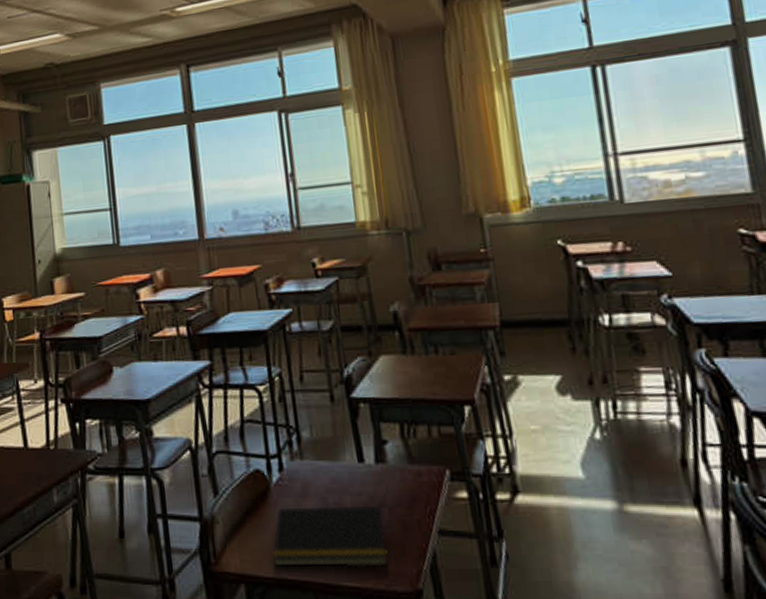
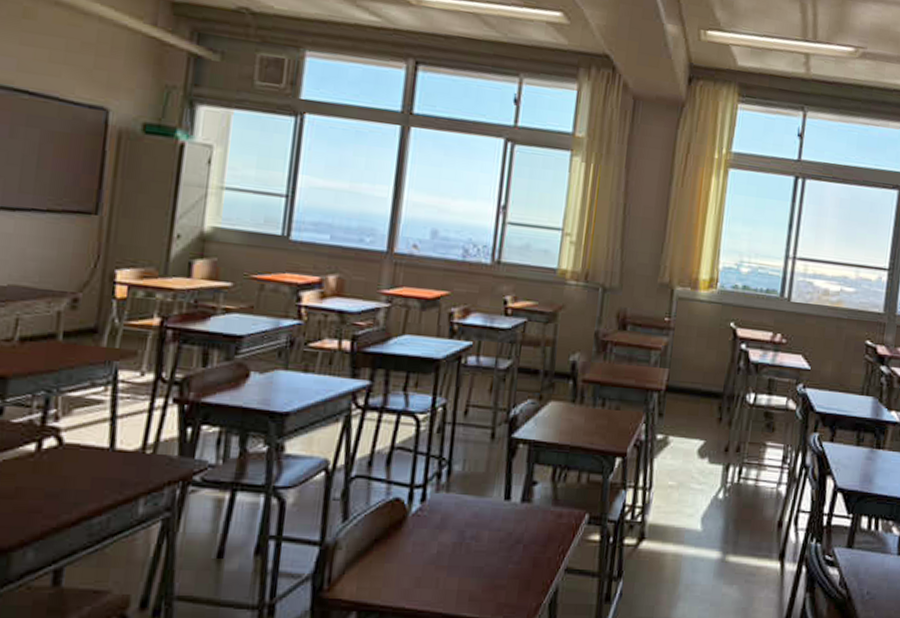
notepad: present [271,506,389,567] -> none [392,537,517,599]

